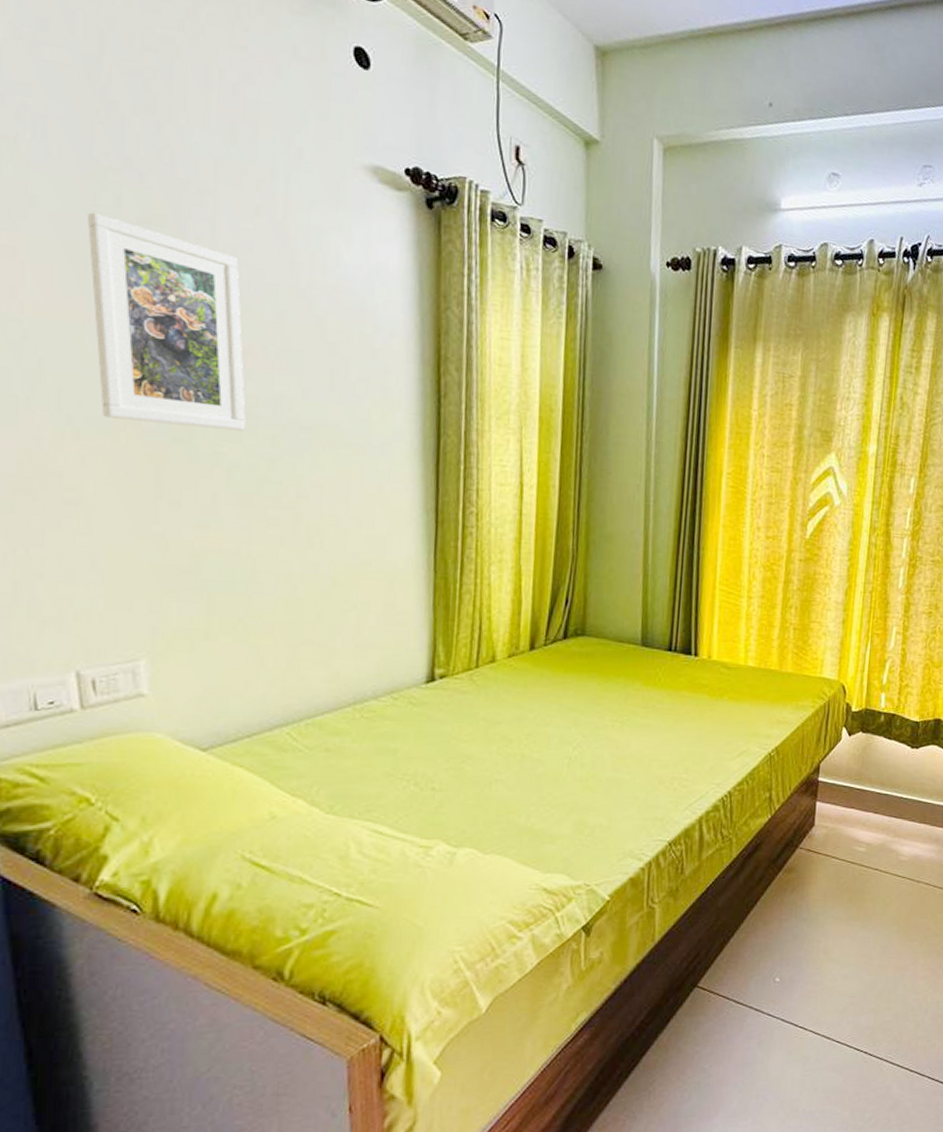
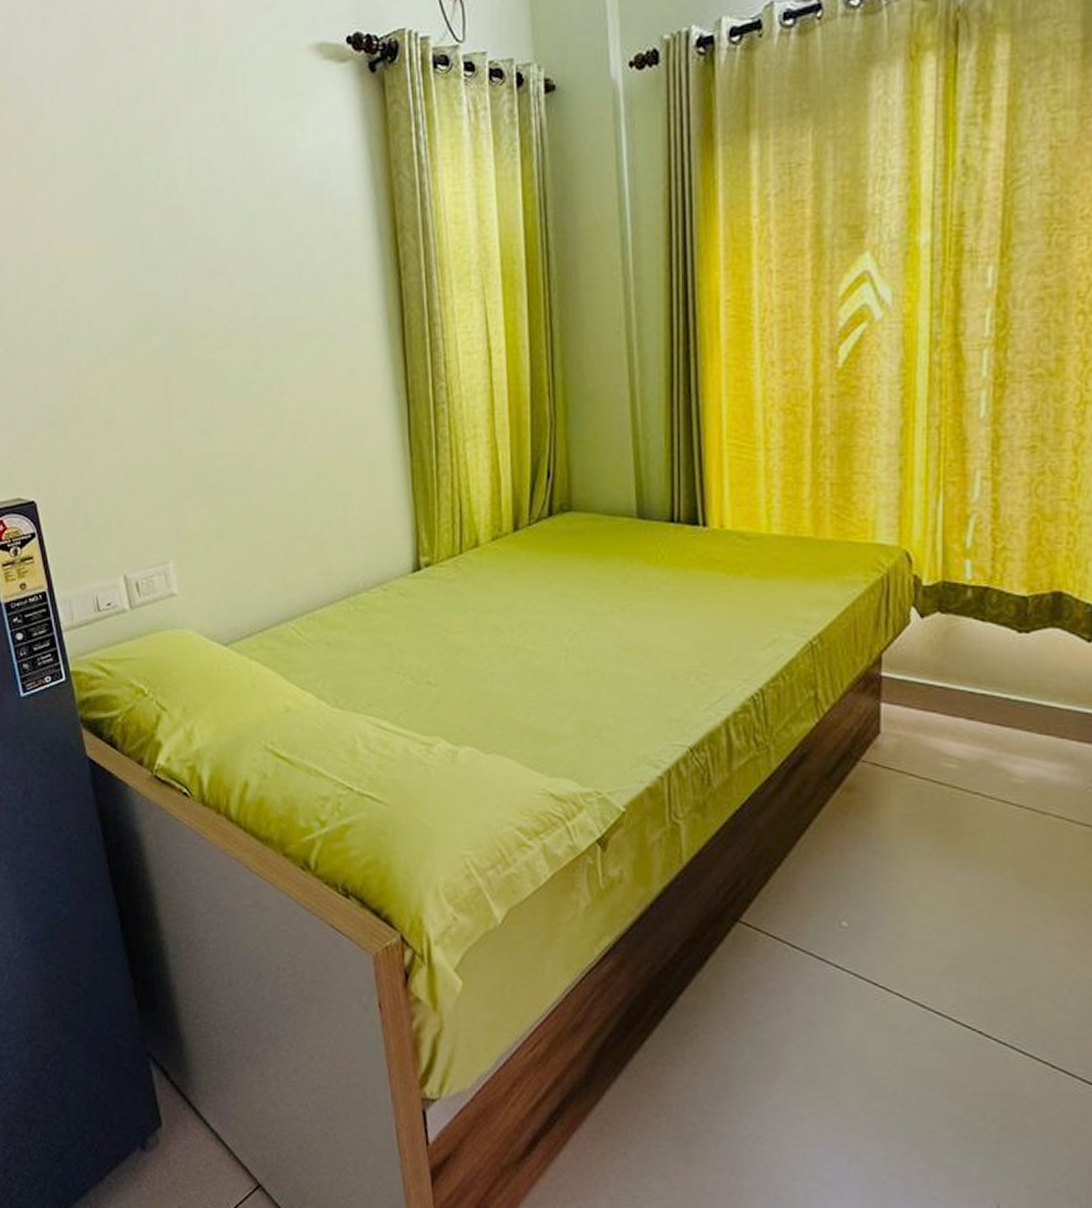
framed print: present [86,212,246,432] -> none [94,156,231,342]

